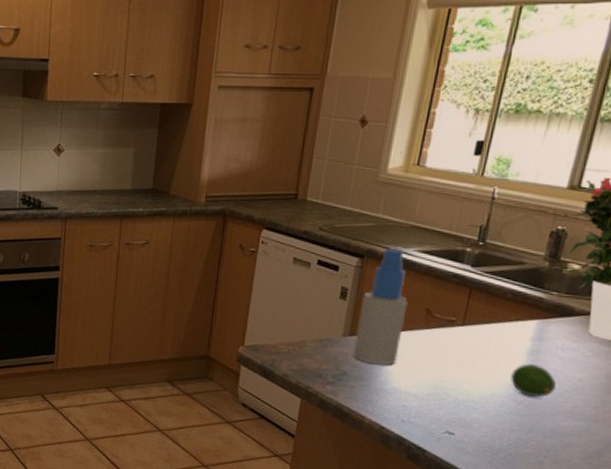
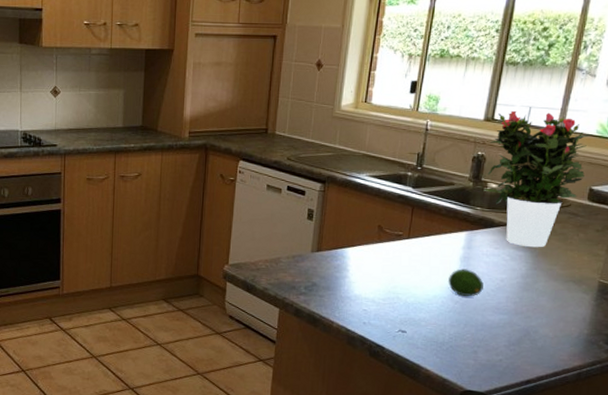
spray bottle: present [353,248,408,365] -> none [321,175,363,276]

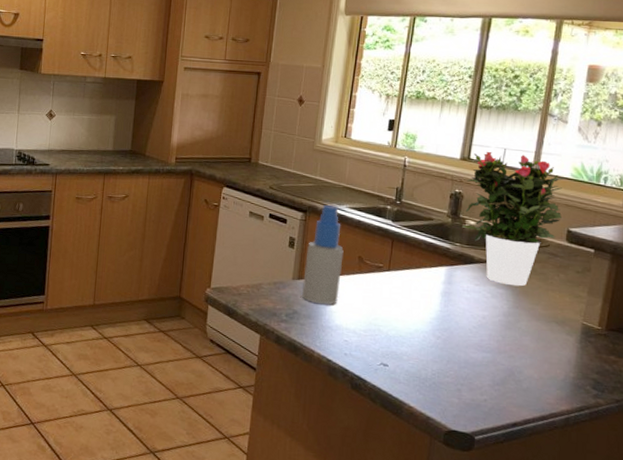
spray bottle: none [321,175,363,276] -> present [302,205,344,305]
fruit: present [448,268,483,296] -> none [430,303,465,332]

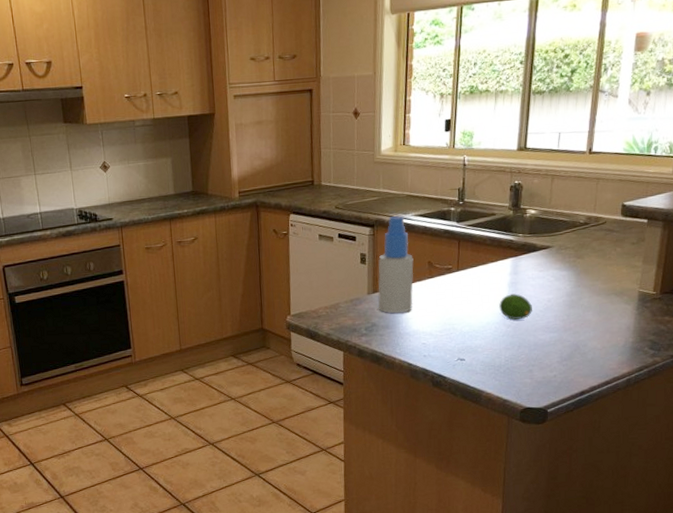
fruit: none [430,303,465,332] -> present [499,293,532,320]
potted flower: present [462,151,567,287] -> none [523,136,620,267]

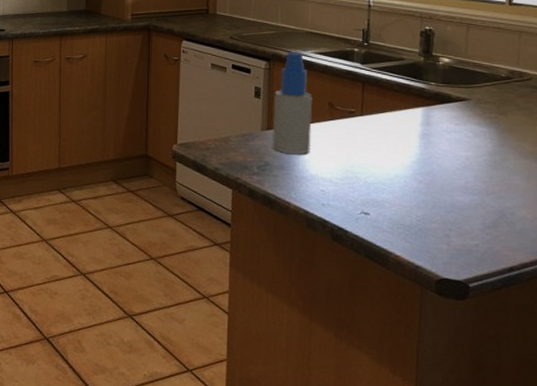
fruit: present [499,293,532,320] -> none [409,146,448,175]

